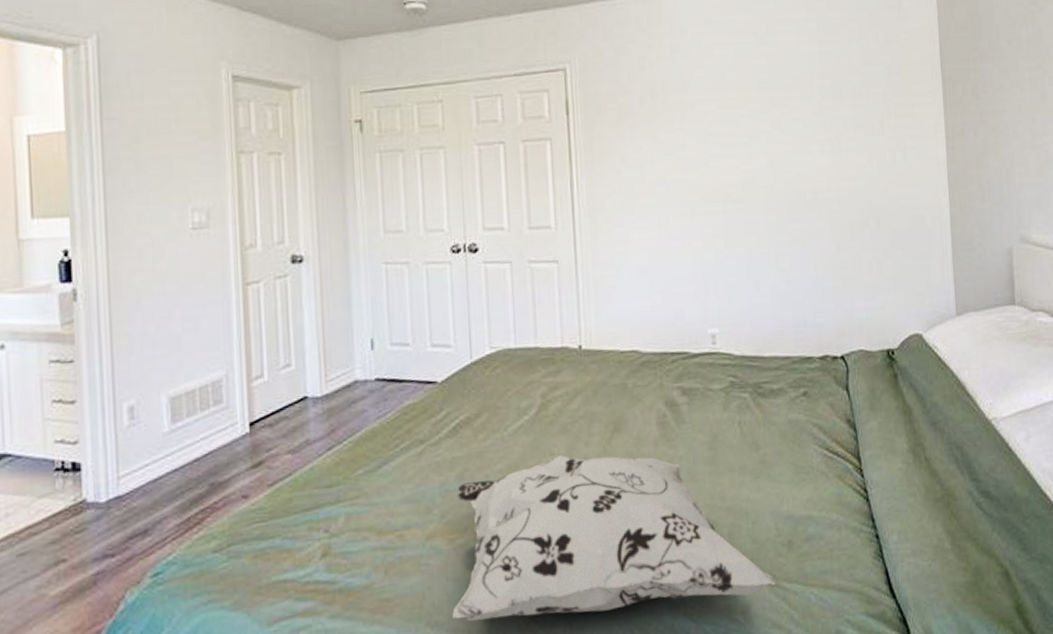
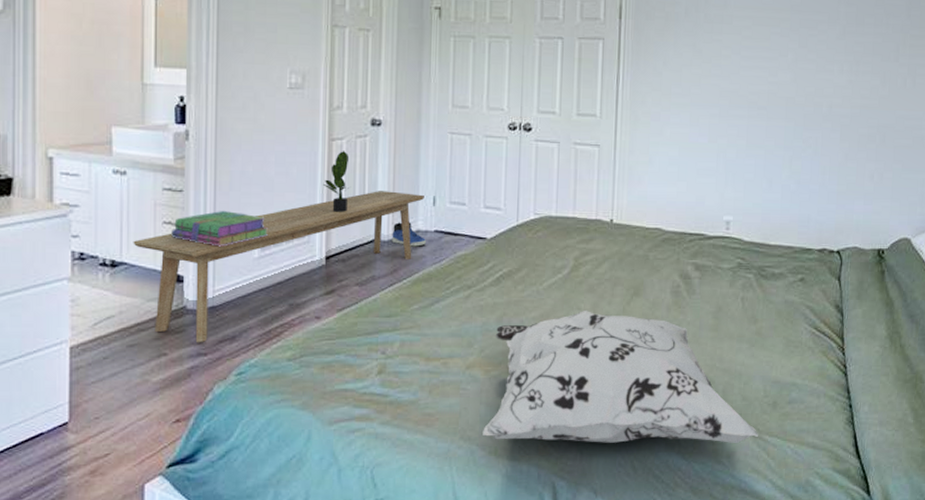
bench: none [17,337,360,543] -> present [133,191,424,343]
stack of books: none [63,380,178,424] -> present [171,211,268,247]
potted plant: none [240,294,271,369] -> present [323,150,349,212]
sneaker: none [325,372,368,401] -> present [392,222,427,247]

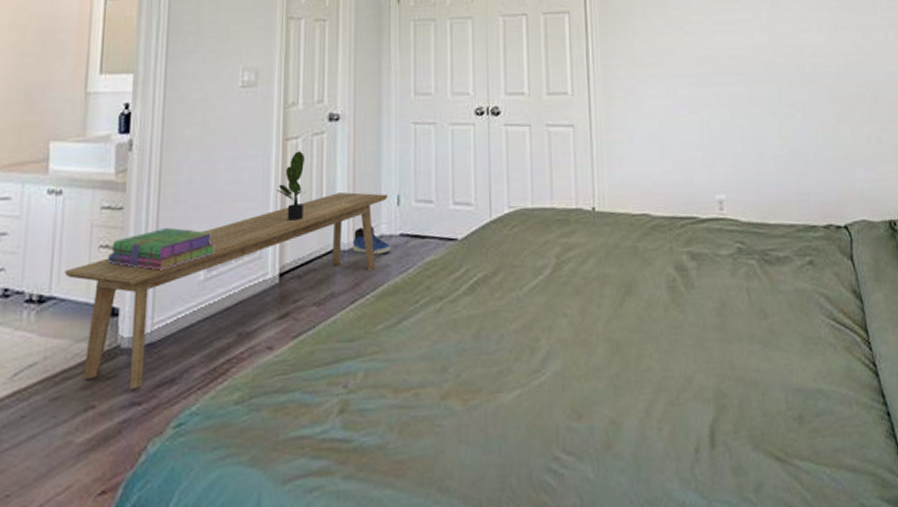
decorative pillow: present [483,311,758,444] -> none [463,317,787,490]

